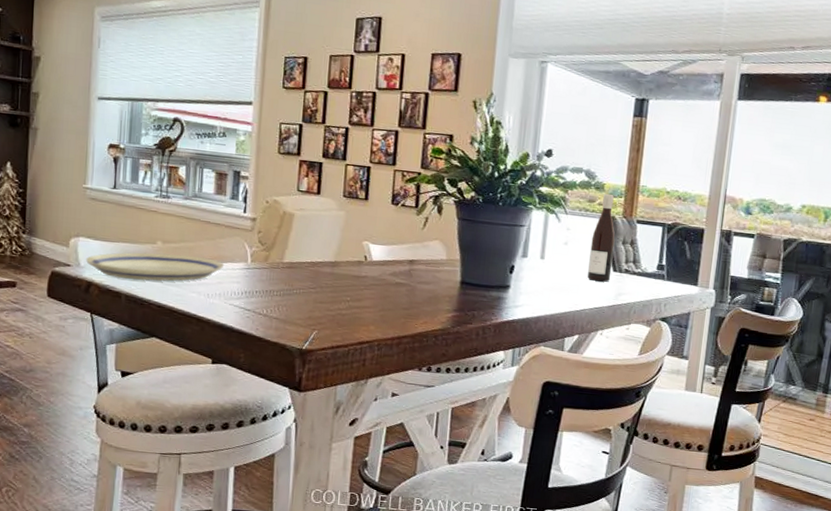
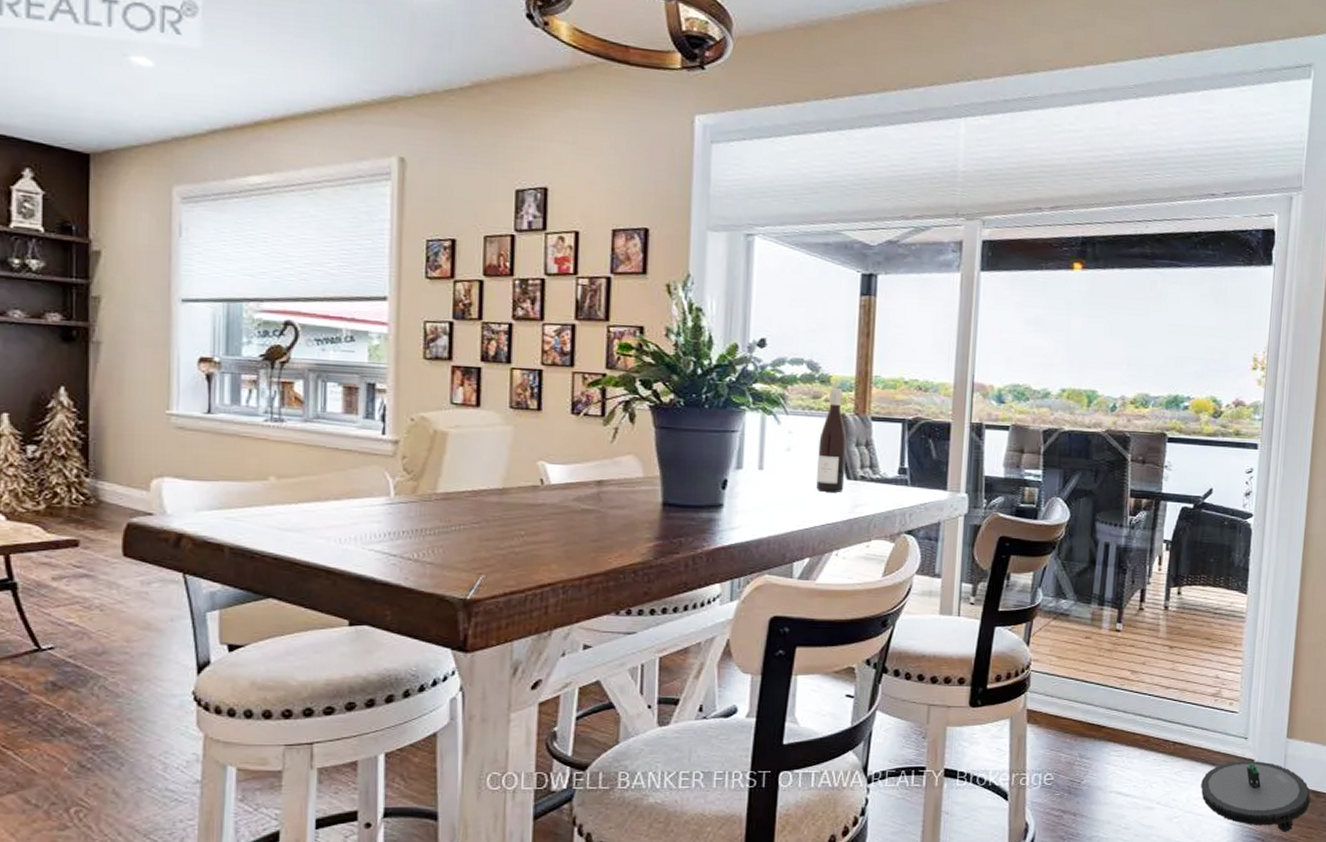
plate: present [86,252,225,281] -> none [174,491,360,527]

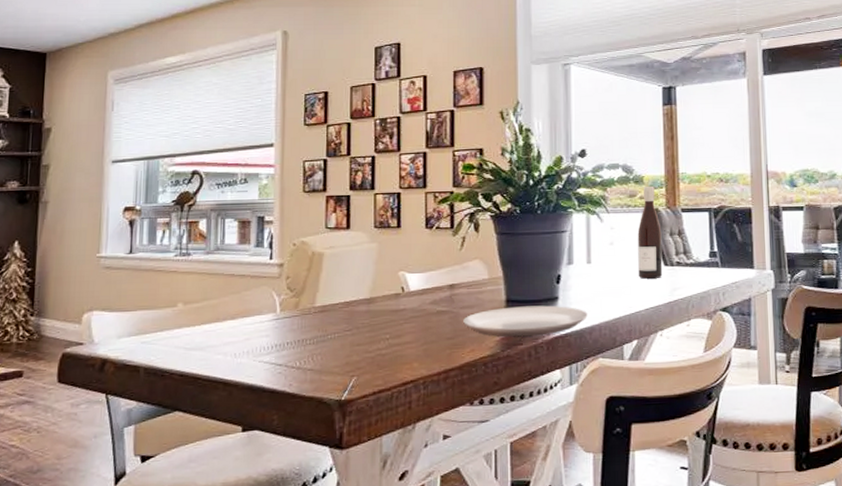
plate: none [612,511,755,545] -> present [463,305,588,337]

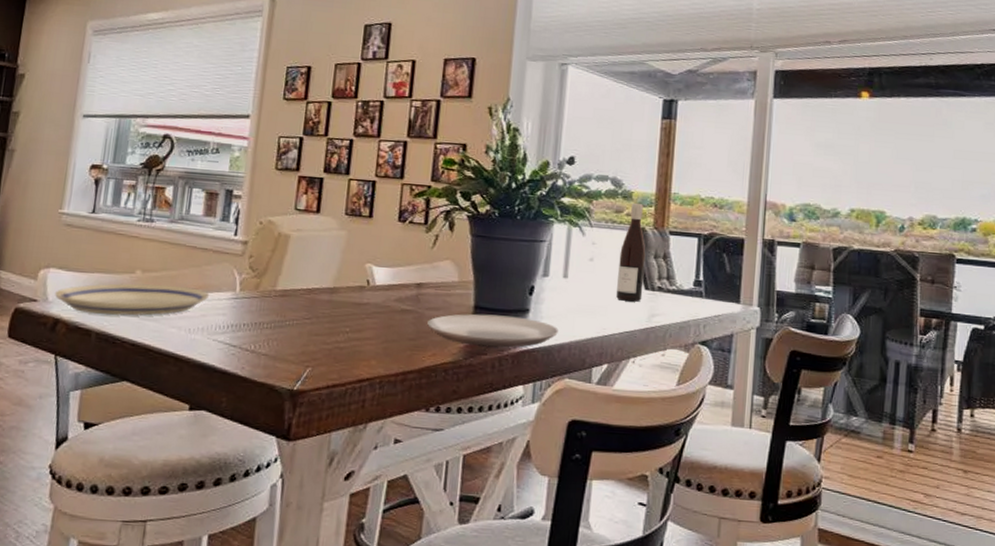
plate: none [100,314,252,351] -> present [55,283,210,316]

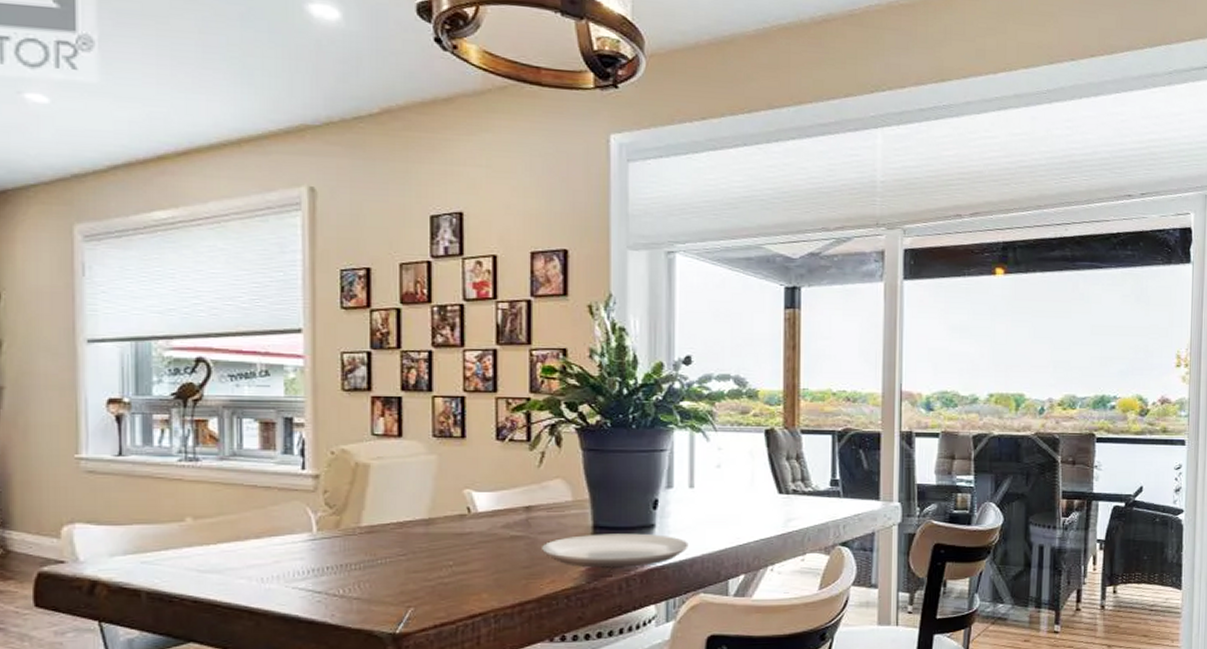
plate: present [55,283,210,316] -> none [87,532,281,572]
bottle: present [616,203,646,302] -> none [749,403,777,507]

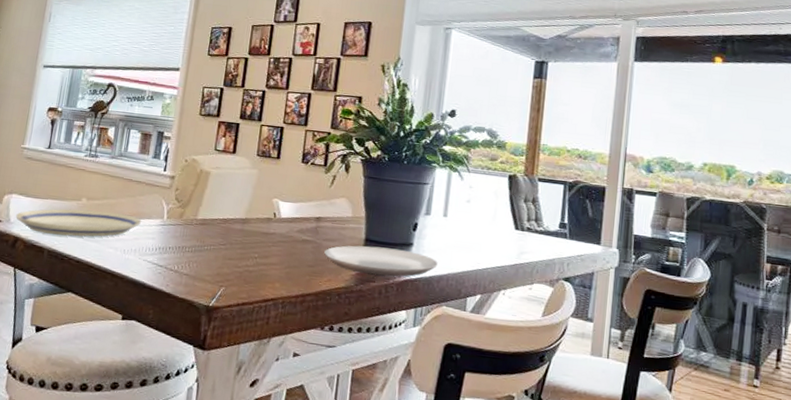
plate: none [87,532,281,572] -> present [16,209,142,237]

